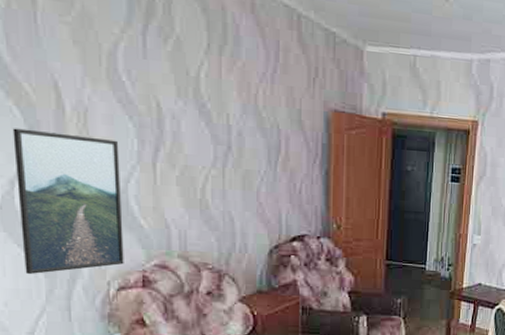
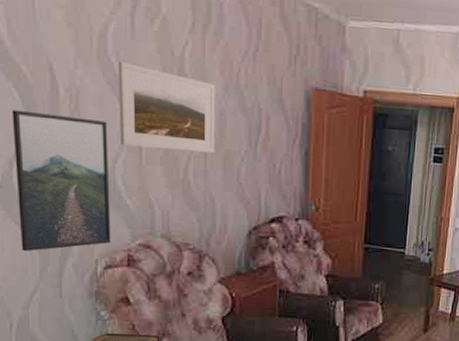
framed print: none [130,80,233,174] -> present [118,61,215,154]

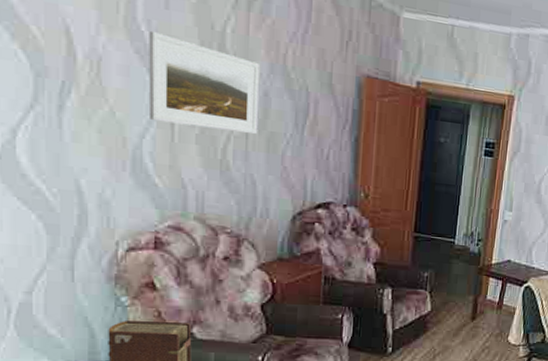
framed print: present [12,109,111,252] -> none [17,73,136,231]

